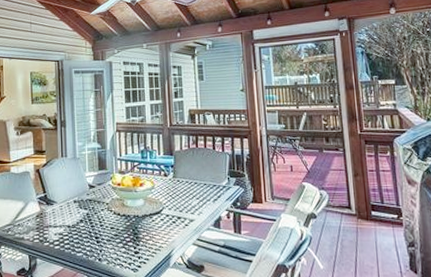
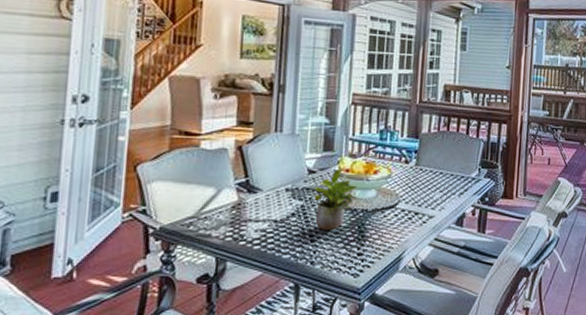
potted plant: none [95,183,129,234] -> present [314,168,358,231]

